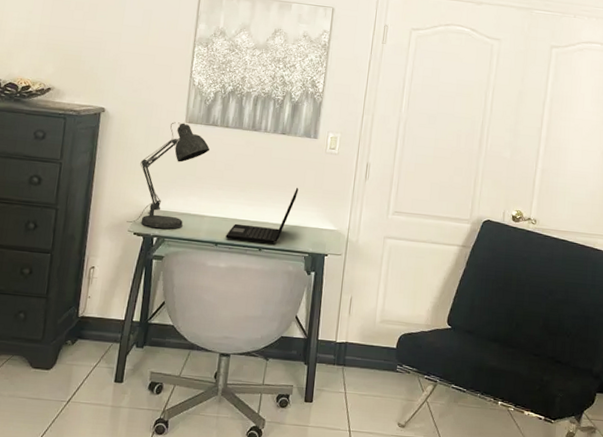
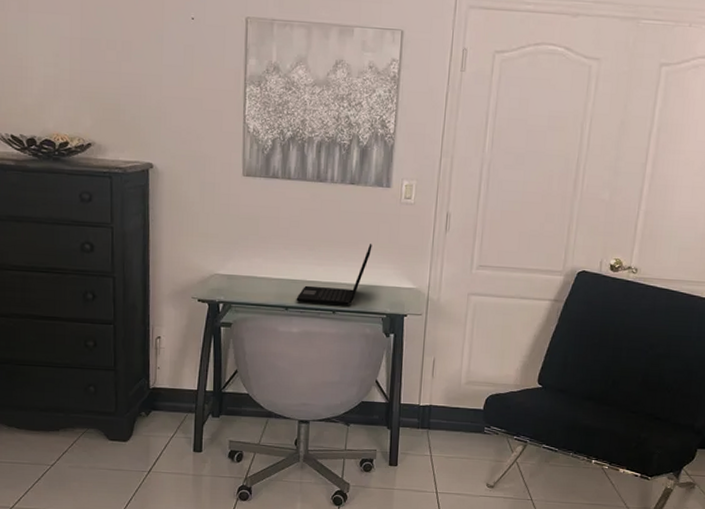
desk lamp: present [126,122,210,229] -> none [189,176,271,294]

